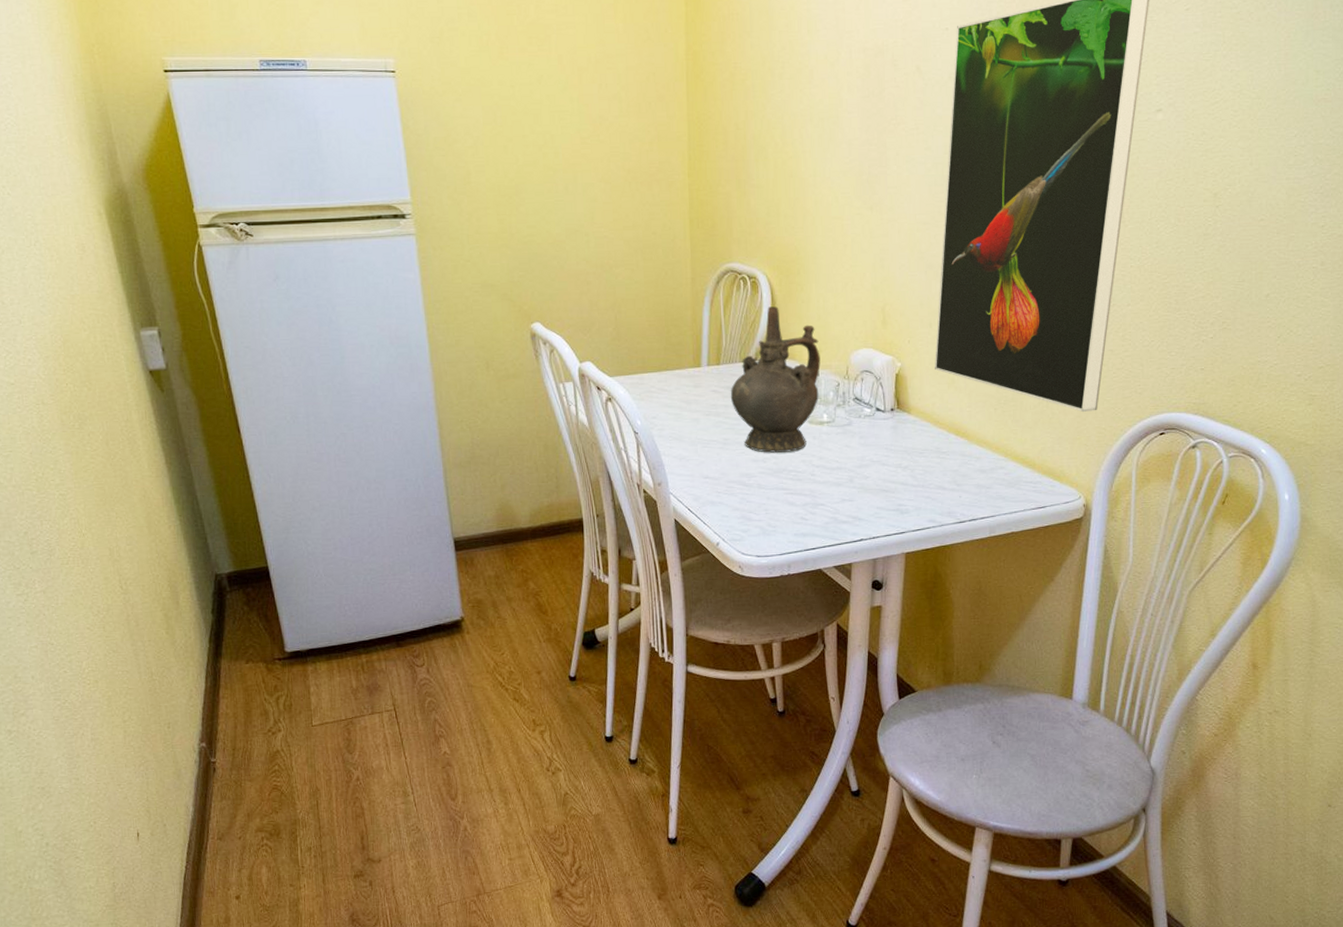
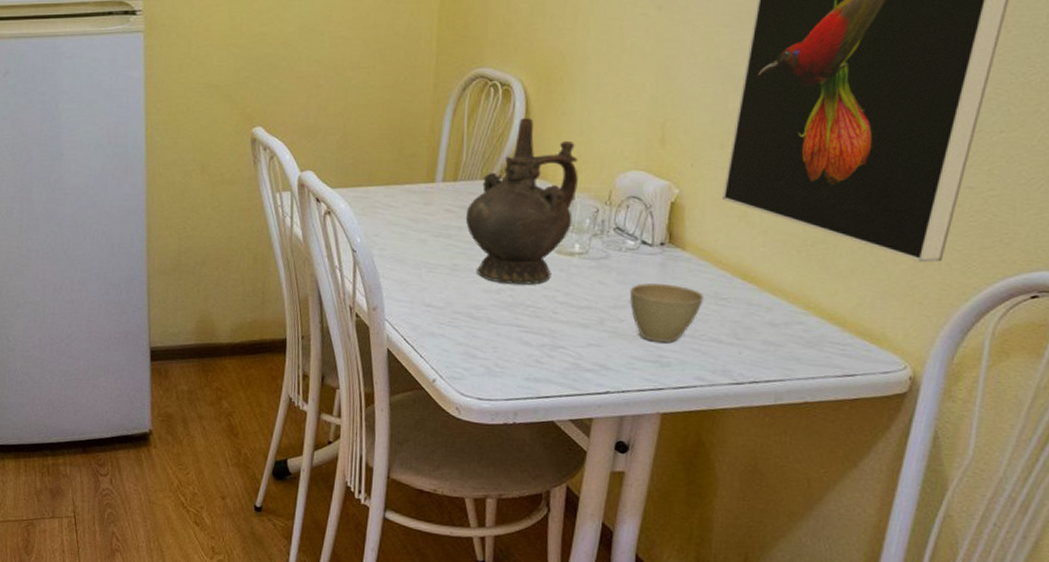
cup: none [871,443,929,493] -> present [629,283,704,342]

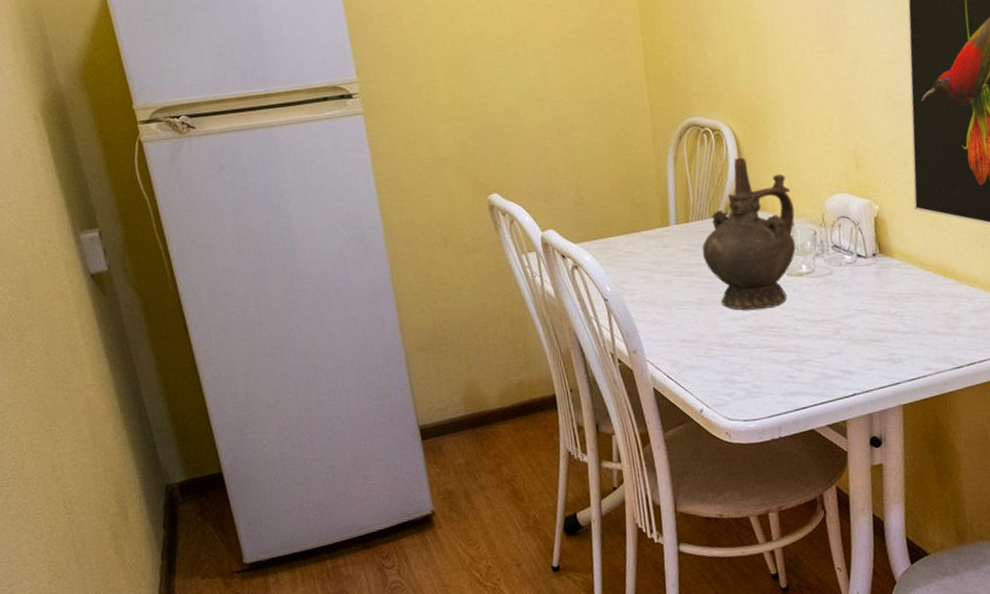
cup: present [629,283,704,342] -> none [855,289,917,342]

